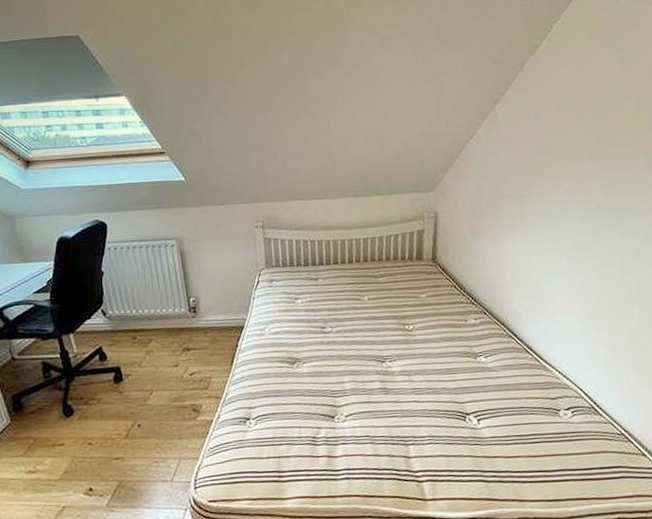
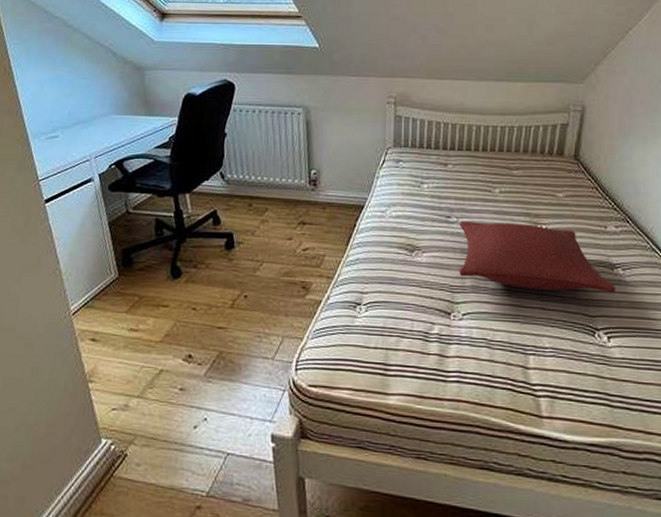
pillow: none [334,326,481,386] -> present [459,221,617,293]

